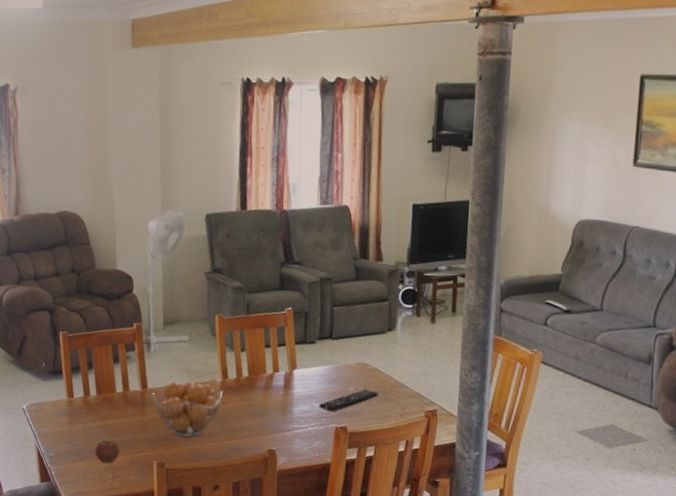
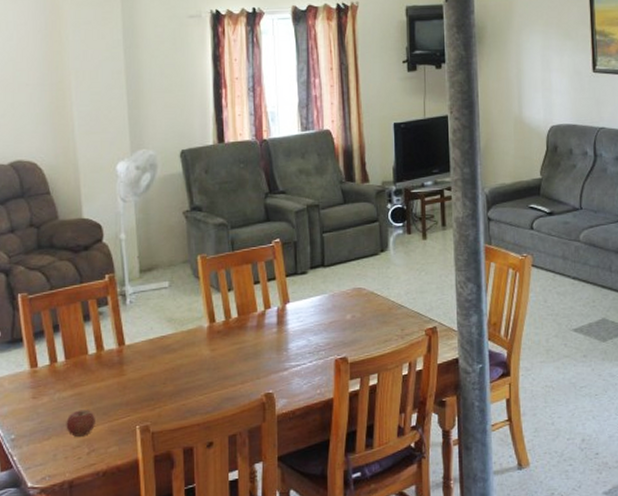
fruit basket: present [152,380,223,437] -> none [130,330,211,393]
remote control: present [319,389,378,412] -> none [316,315,376,343]

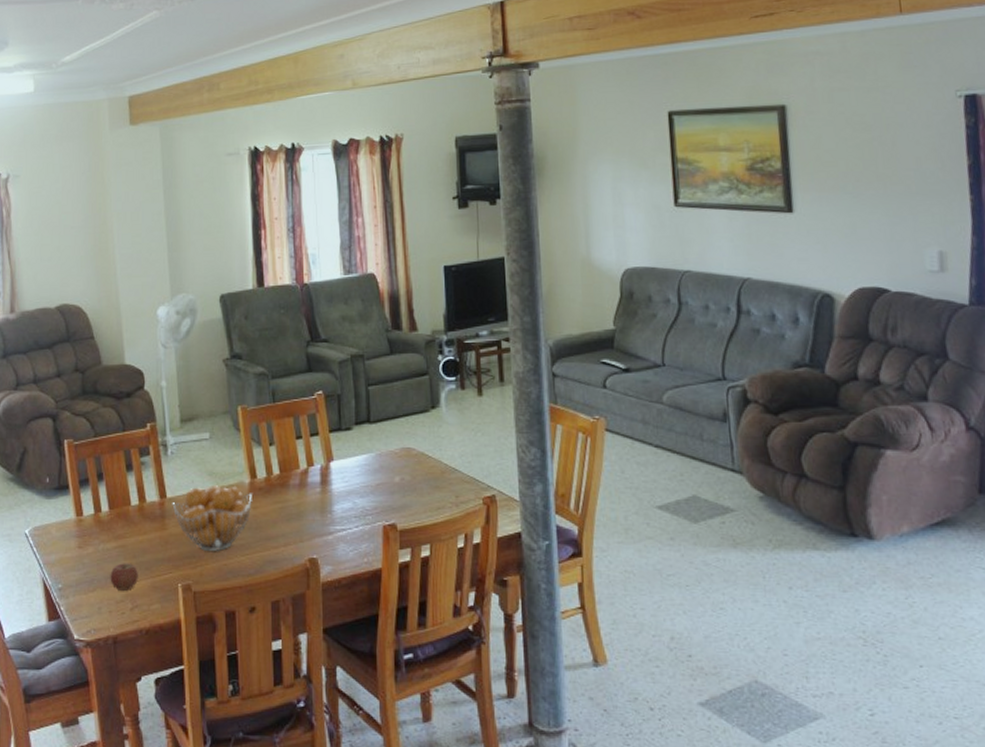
fruit basket: none [130,330,211,393] -> present [172,484,252,551]

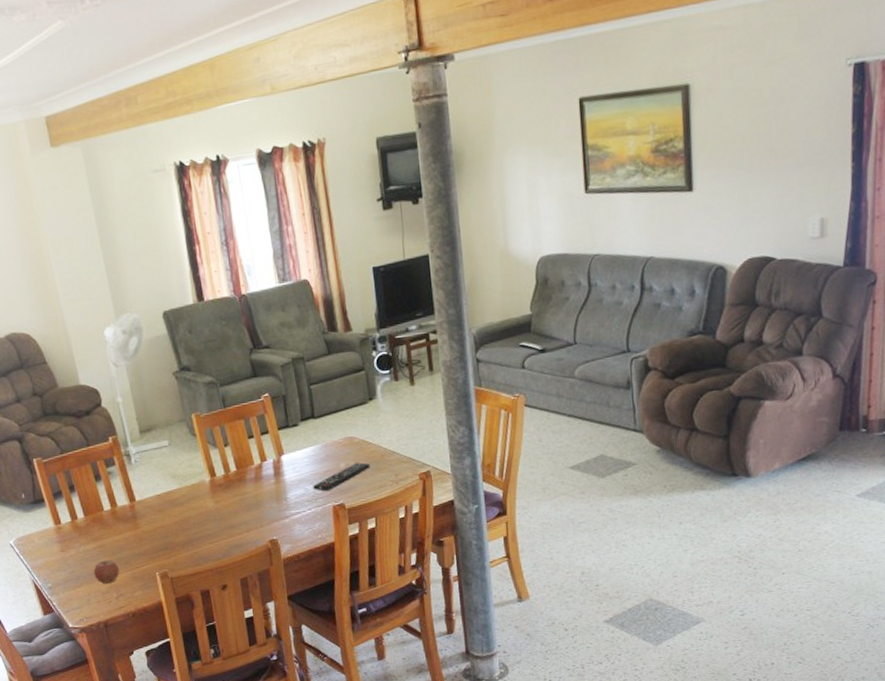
fruit basket: present [172,484,252,551] -> none [141,485,214,543]
remote control: none [362,478,428,508] -> present [313,462,370,491]

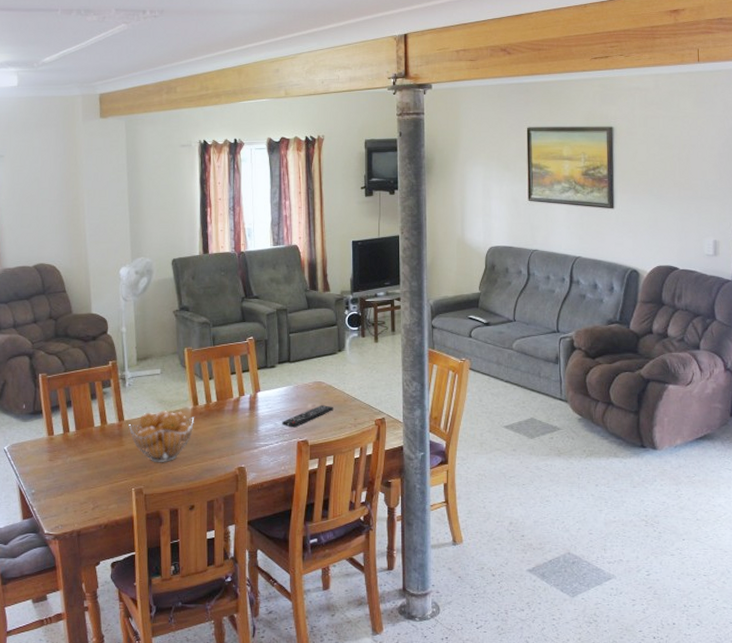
apple: present [93,560,119,584] -> none [75,472,99,494]
fruit basket: none [141,485,214,543] -> present [128,410,194,462]

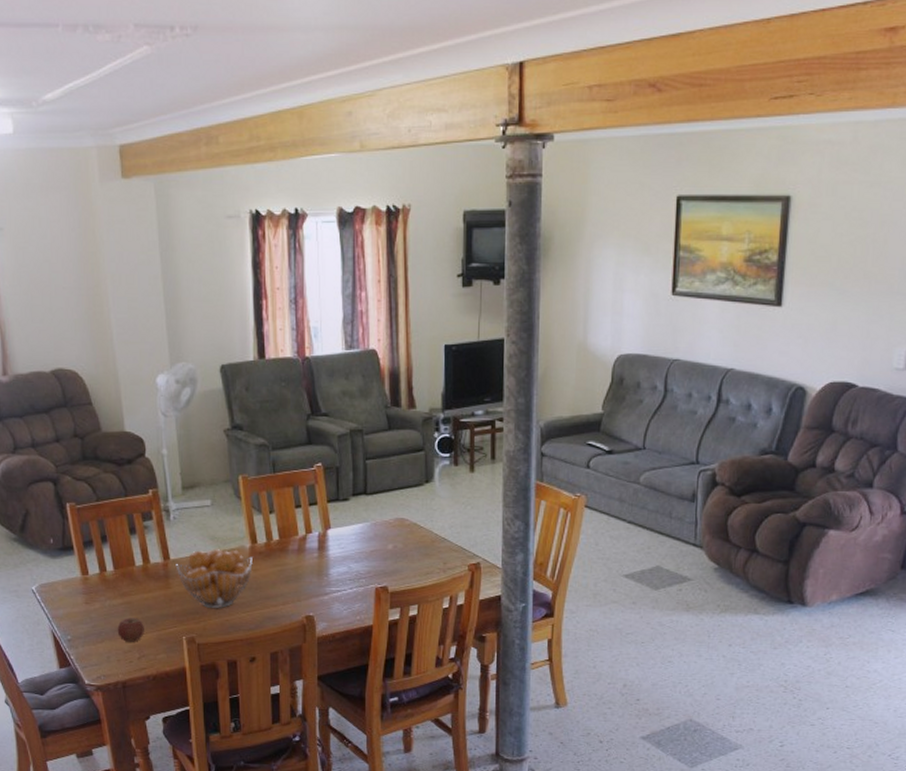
apple: none [75,472,99,494] -> present [117,618,144,642]
remote control: present [282,405,333,428] -> none [357,546,419,572]

